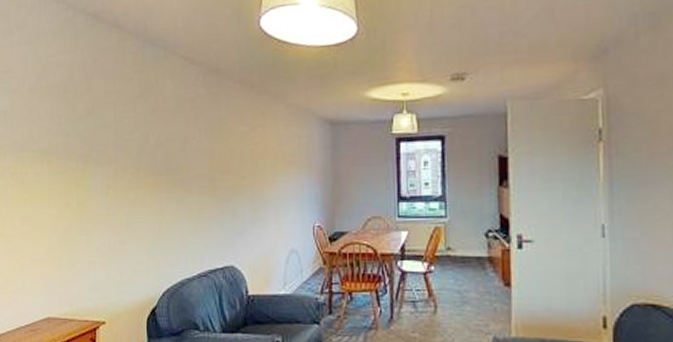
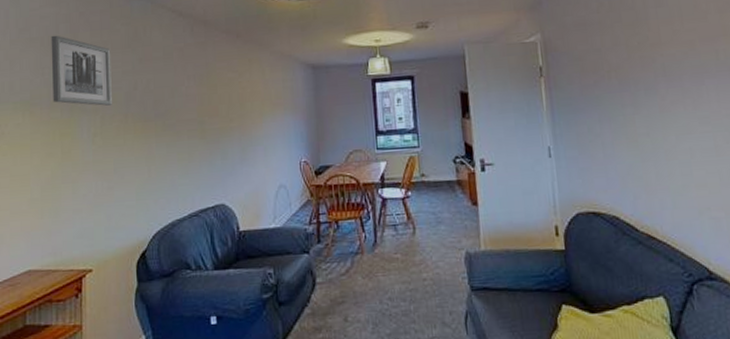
wall art: none [66,83,124,158] -> present [51,35,112,106]

